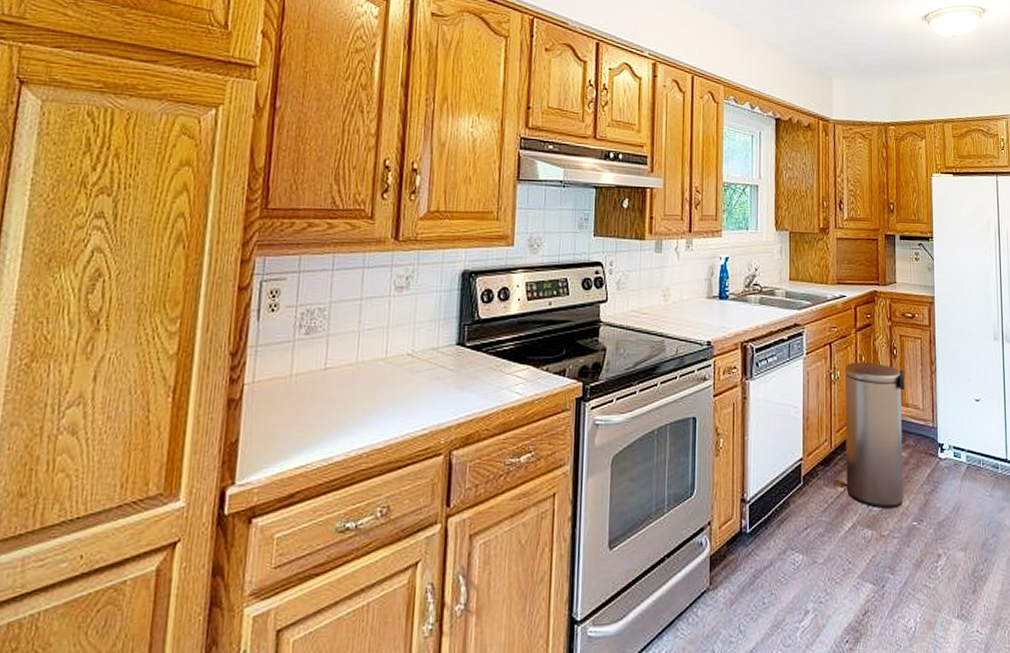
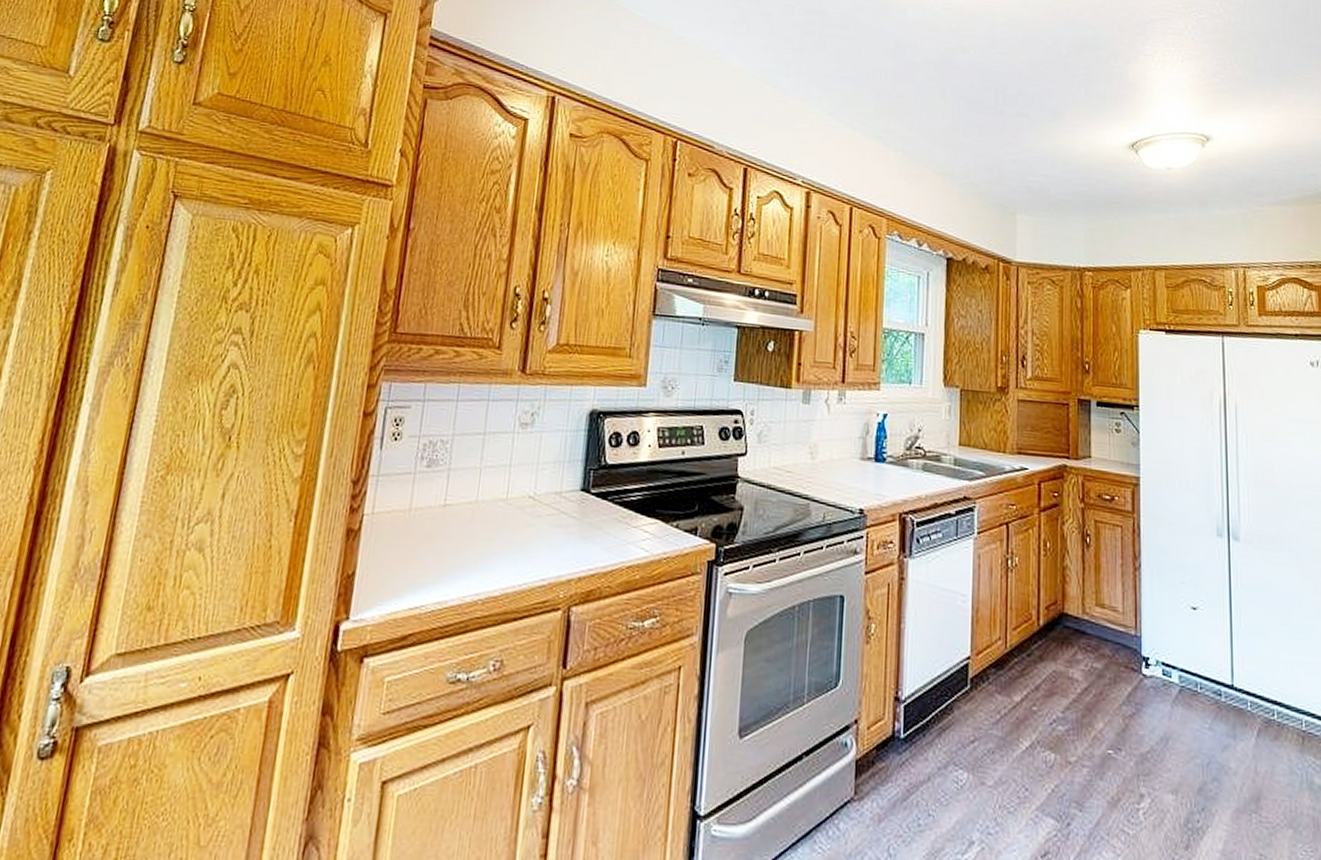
pedal bin: present [833,362,905,509] -> none [1008,548,1100,731]

